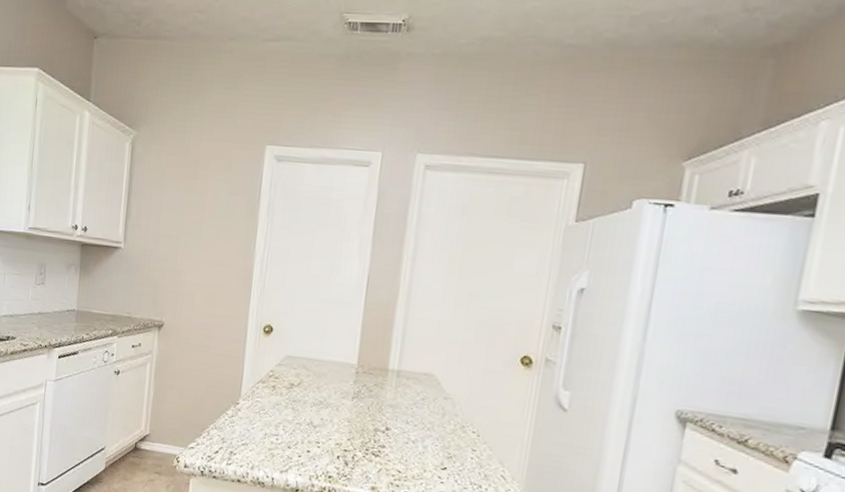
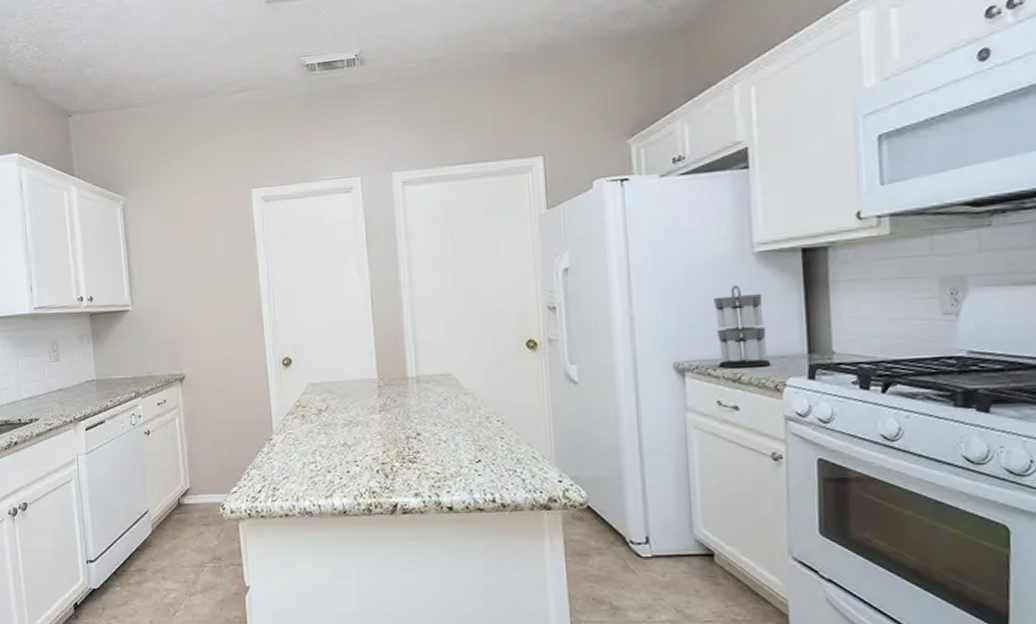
spice rack: none [726,341,793,435] -> present [714,285,772,369]

